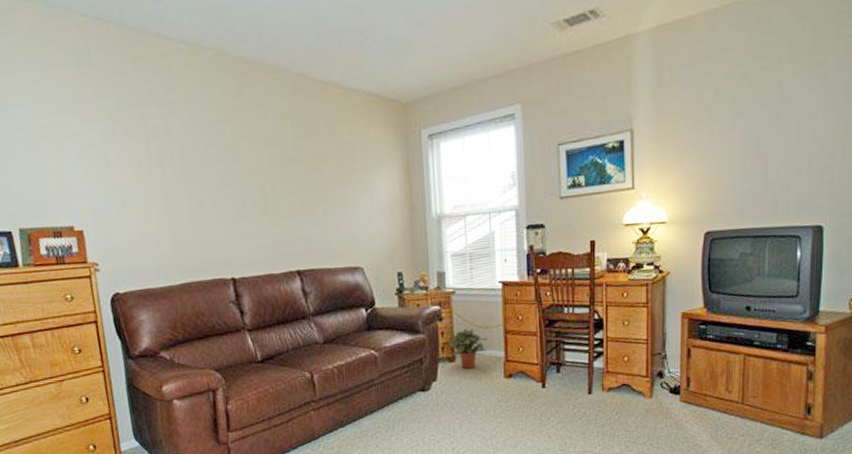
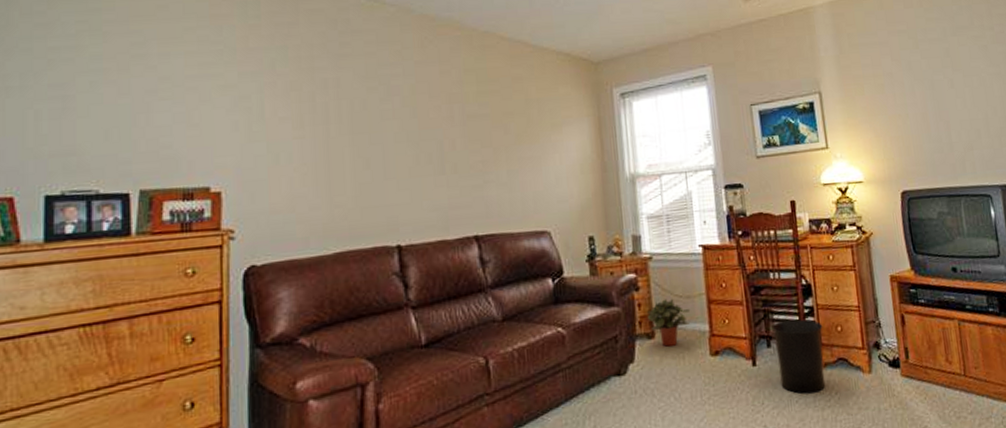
waste bin: none [562,349,611,413] -> present [772,319,826,394]

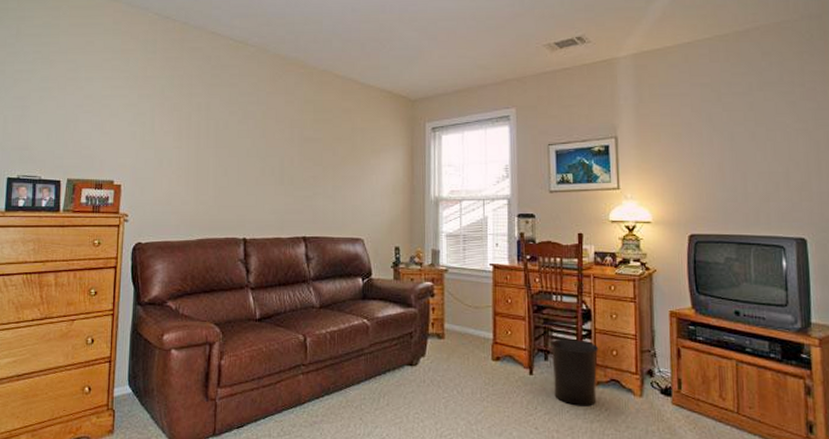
potted plant: present [646,298,691,347] -> none [439,306,478,347]

